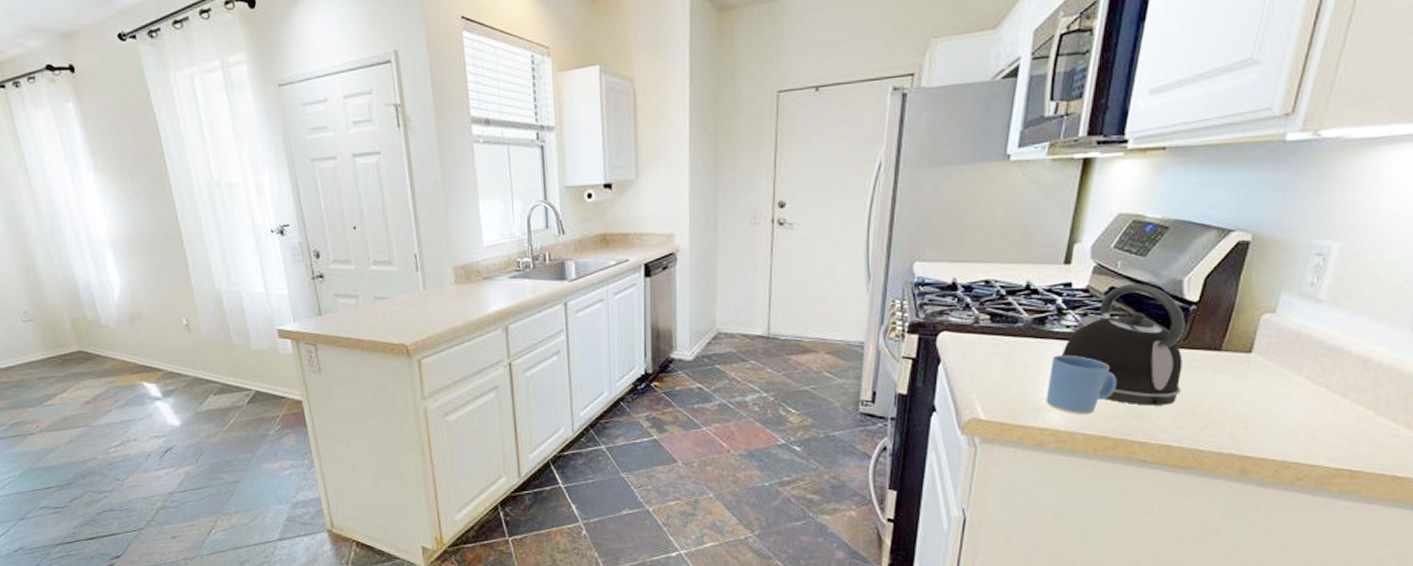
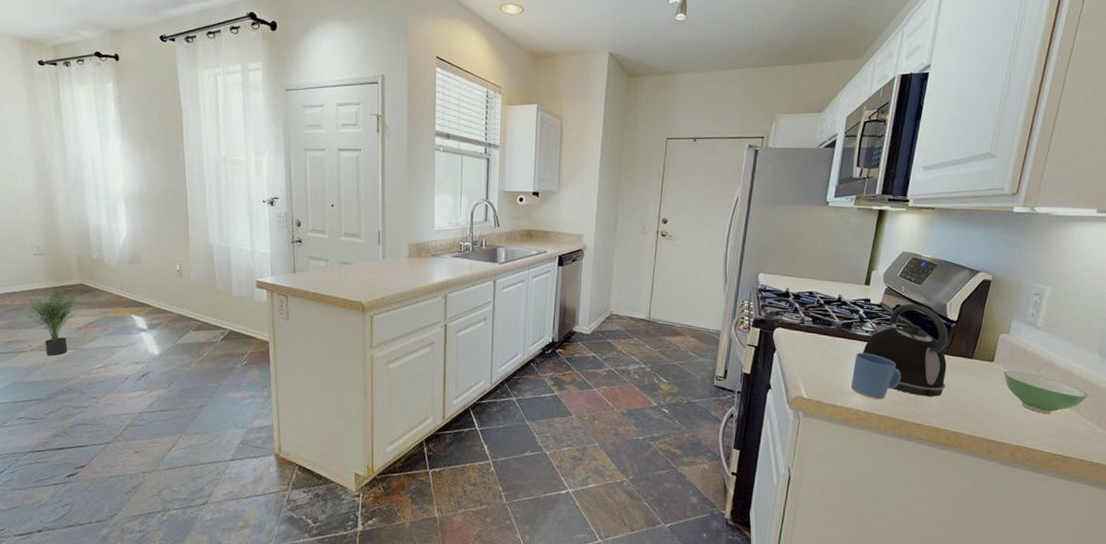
potted plant: none [26,356,85,437] -> present [25,286,81,356]
bowl: none [1266,363,1394,418] -> present [1004,371,1089,415]

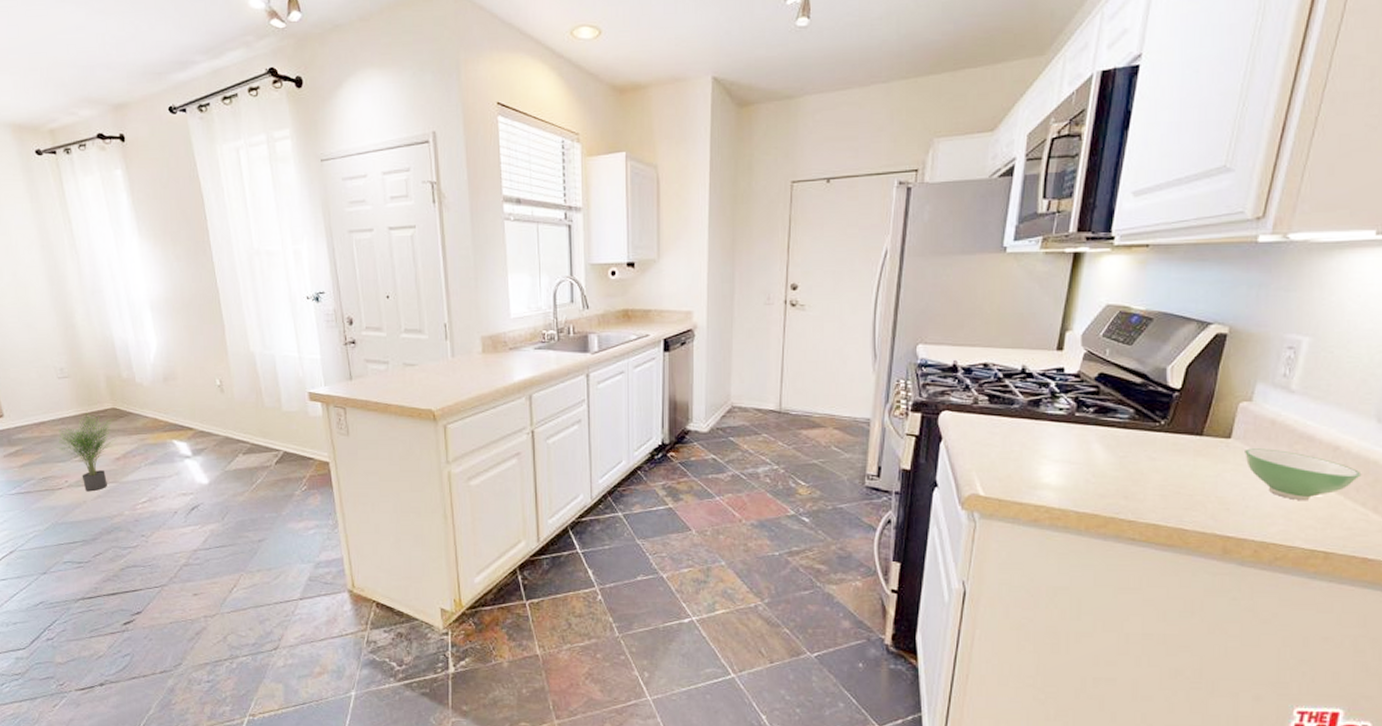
mug: present [851,352,901,400] -> none [1040,436,1107,493]
kettle: present [863,303,948,397] -> none [1056,370,1169,486]

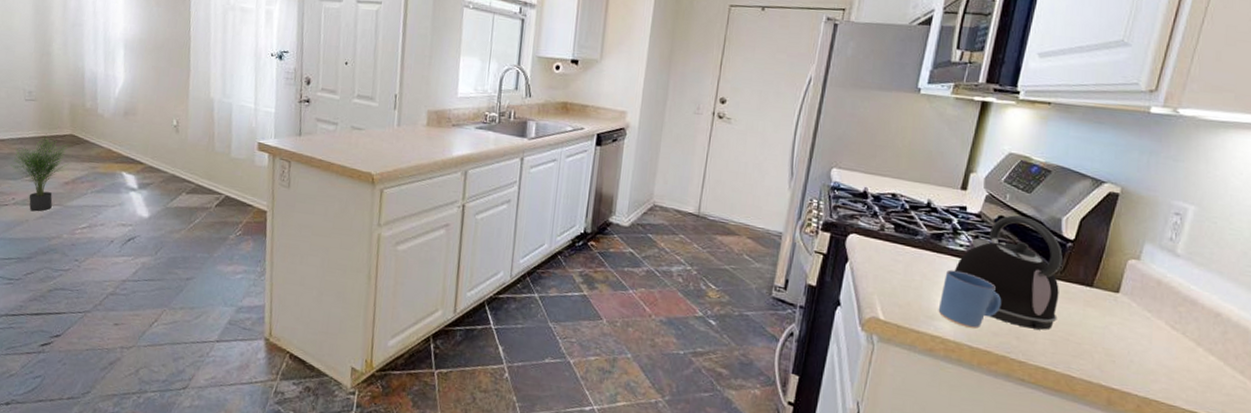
mug: none [1040,436,1107,493] -> present [938,269,1002,329]
kettle: none [1056,370,1169,486] -> present [955,215,1063,330]
bowl: present [1245,448,1362,501] -> none [1131,305,1241,363]

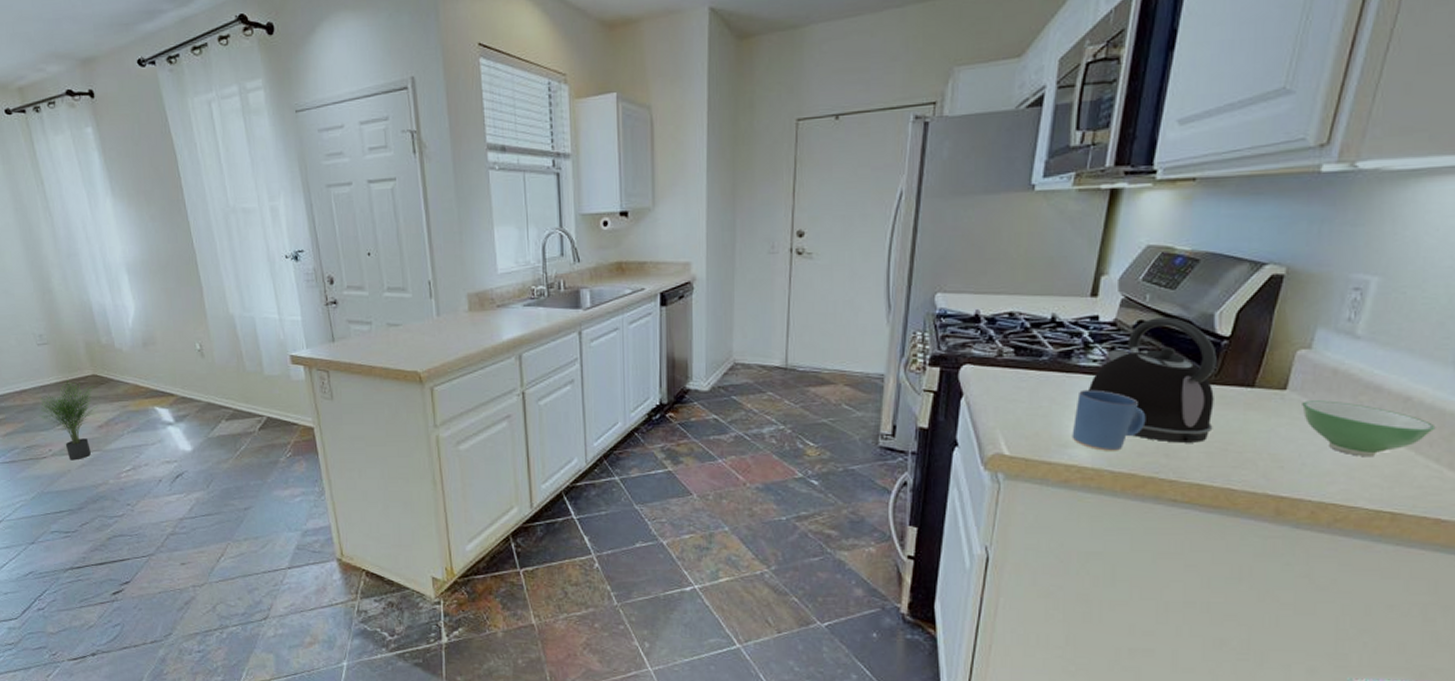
bowl: none [1131,305,1241,363] -> present [1302,400,1436,457]

